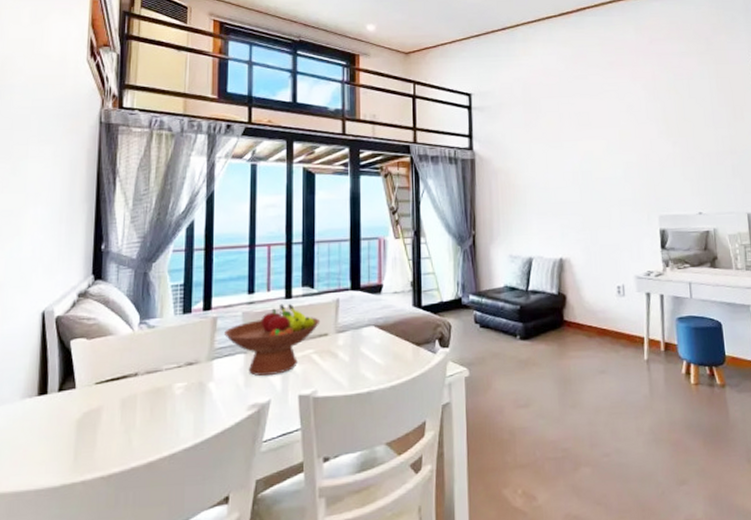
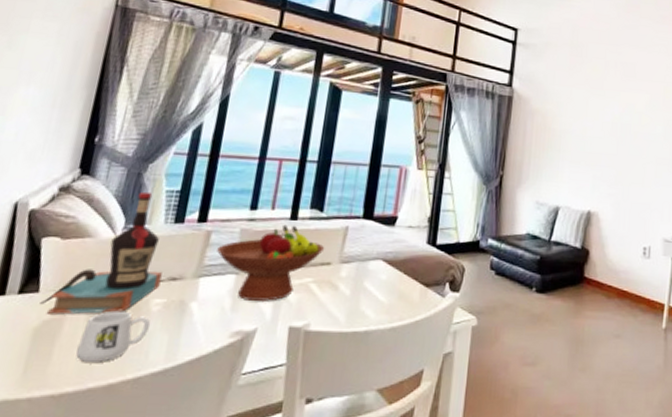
bottle: none [78,288,179,407] -> present [39,191,162,314]
mug: none [117,396,177,445] -> present [76,310,151,362]

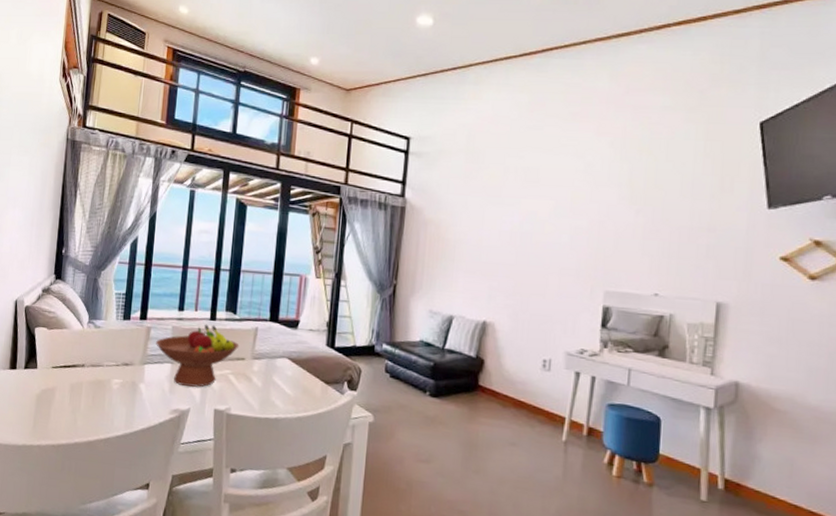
bottle: present [39,191,162,314] -> none [38,293,118,388]
mug: present [76,310,151,362] -> none [65,386,113,424]

